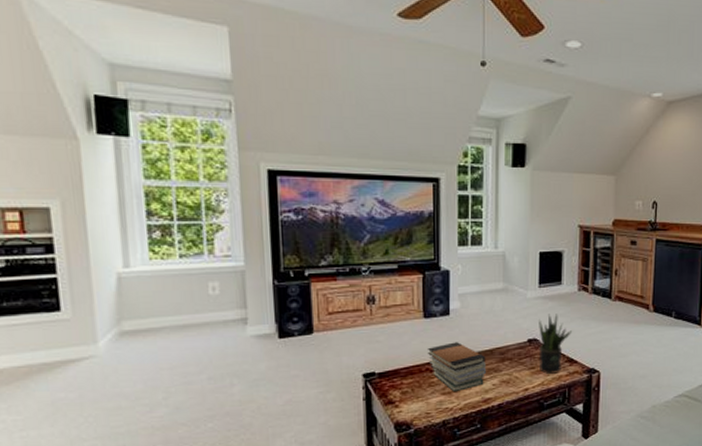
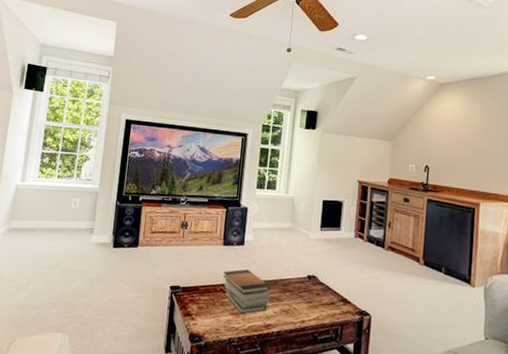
potted plant: present [538,313,573,374] -> none [316,255,348,311]

